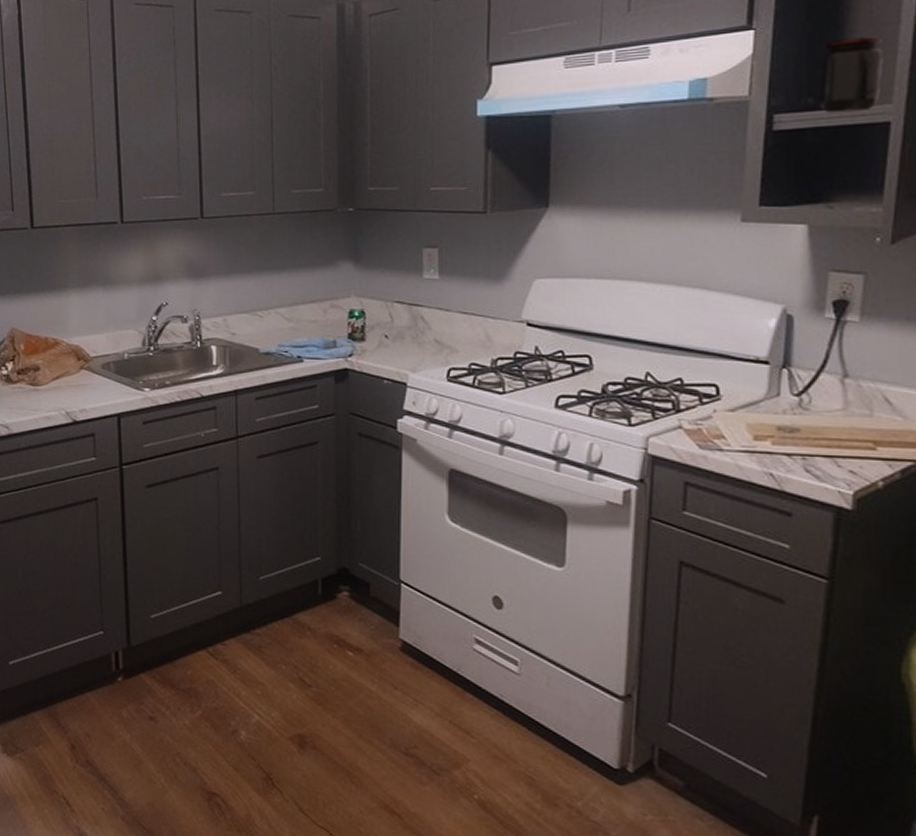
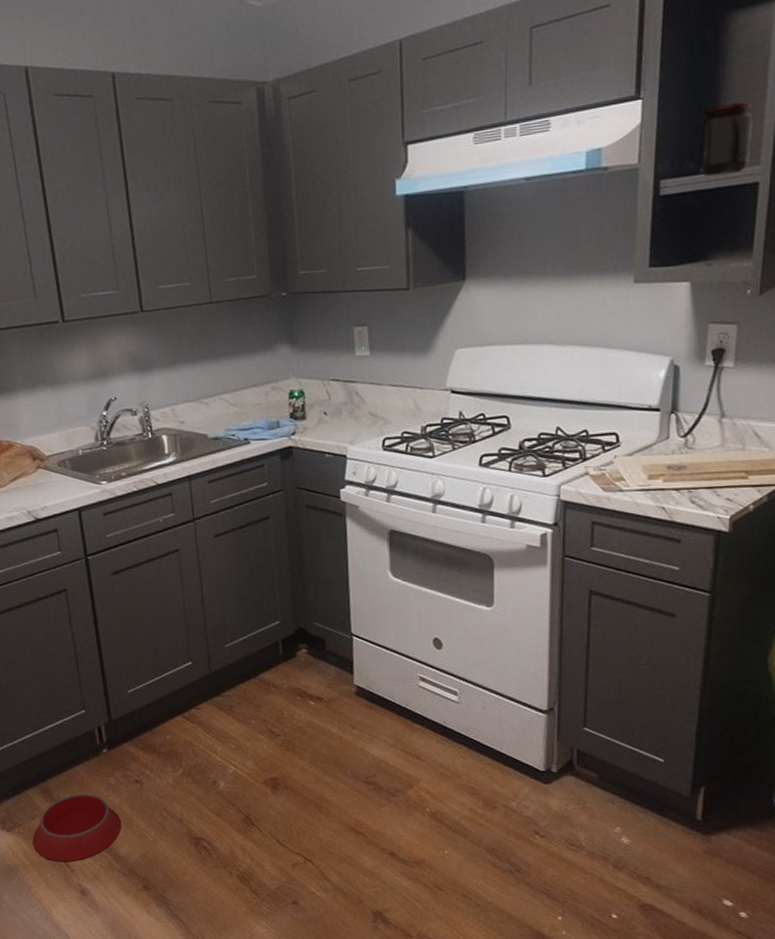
pet bowl: none [33,723,130,800] -> present [32,793,122,862]

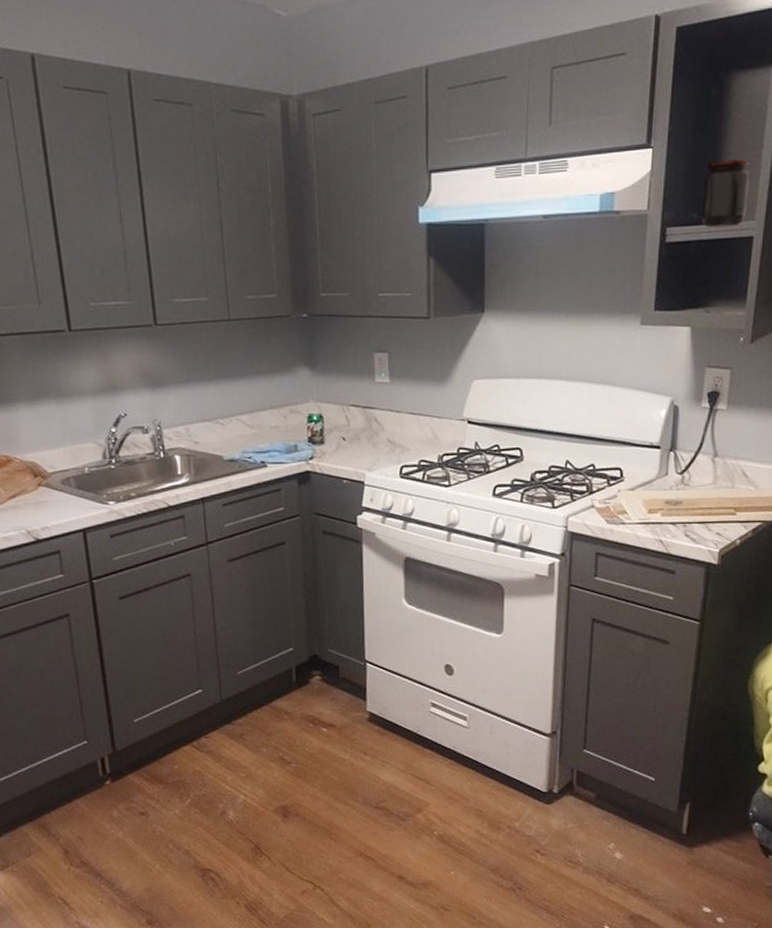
pet bowl: present [32,793,122,862] -> none [27,827,125,900]

